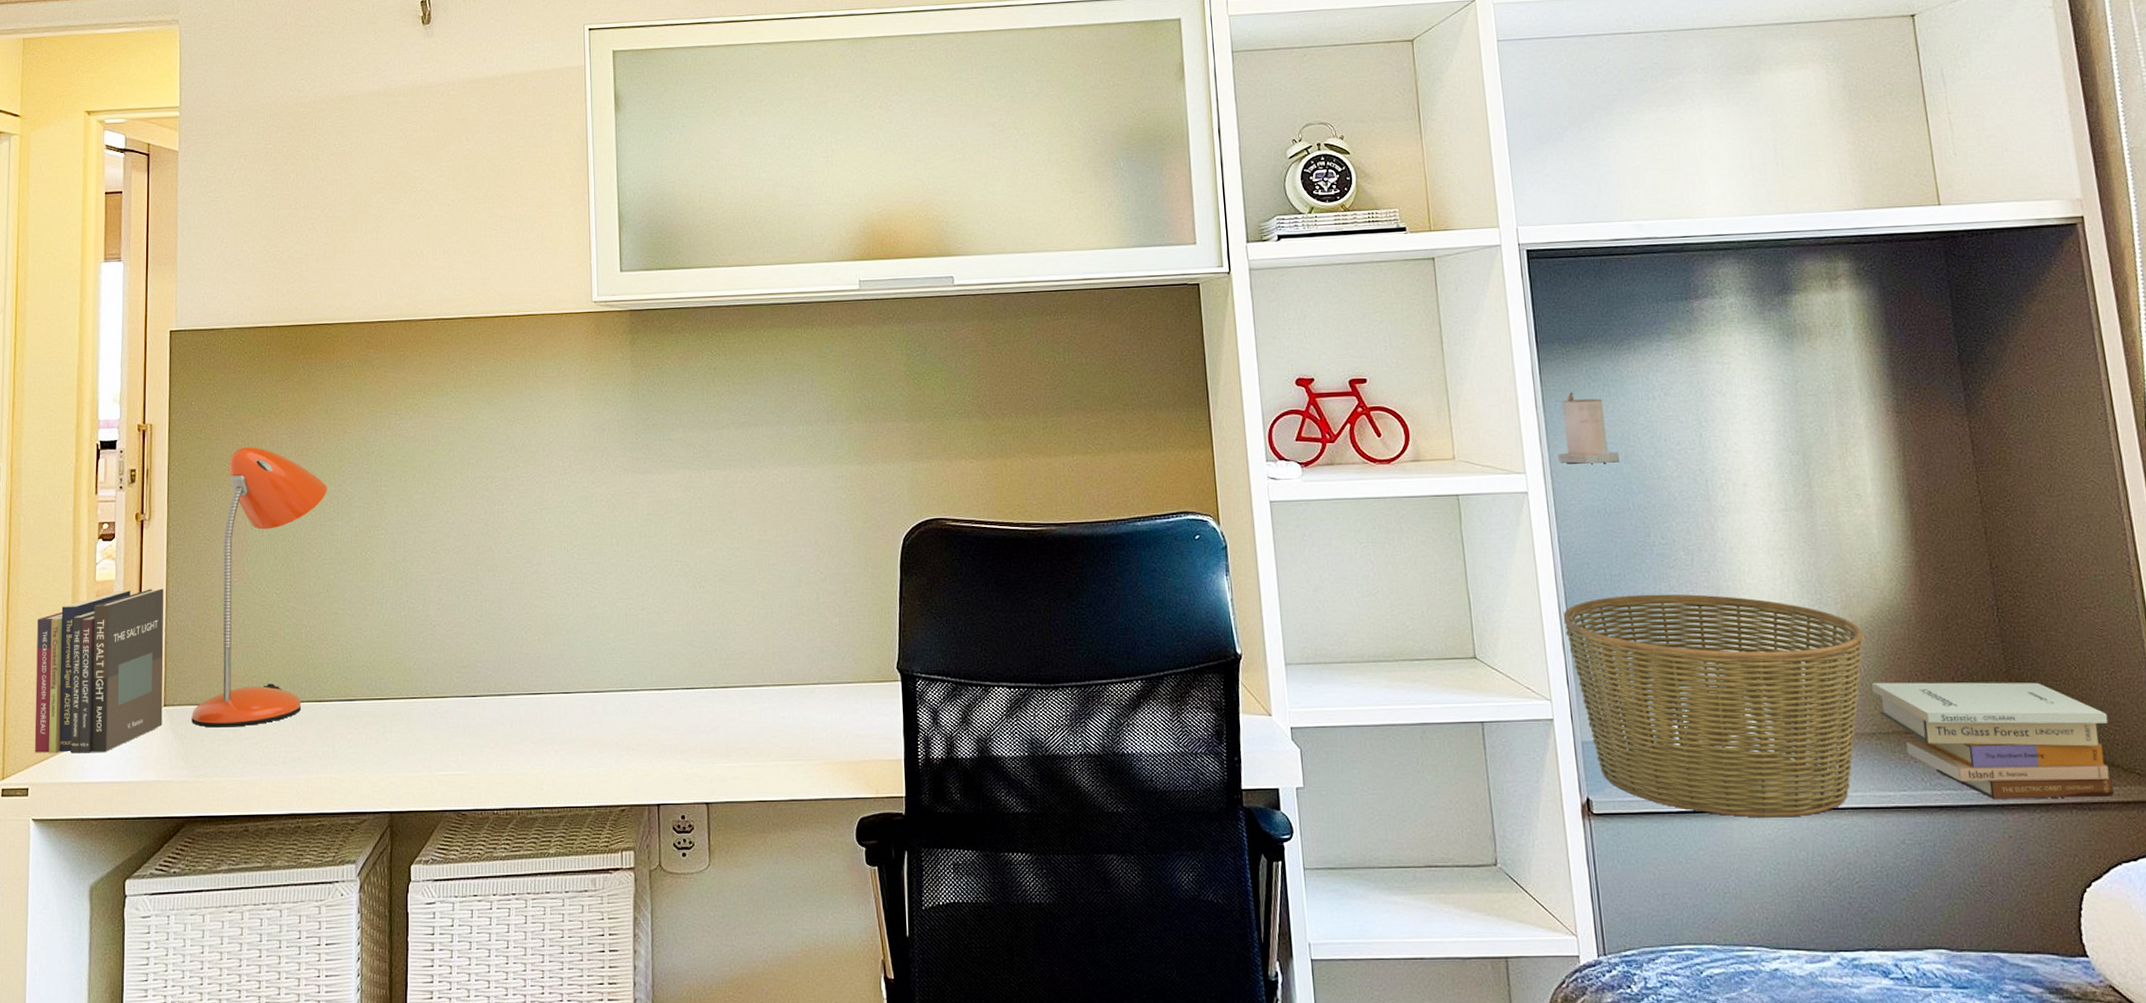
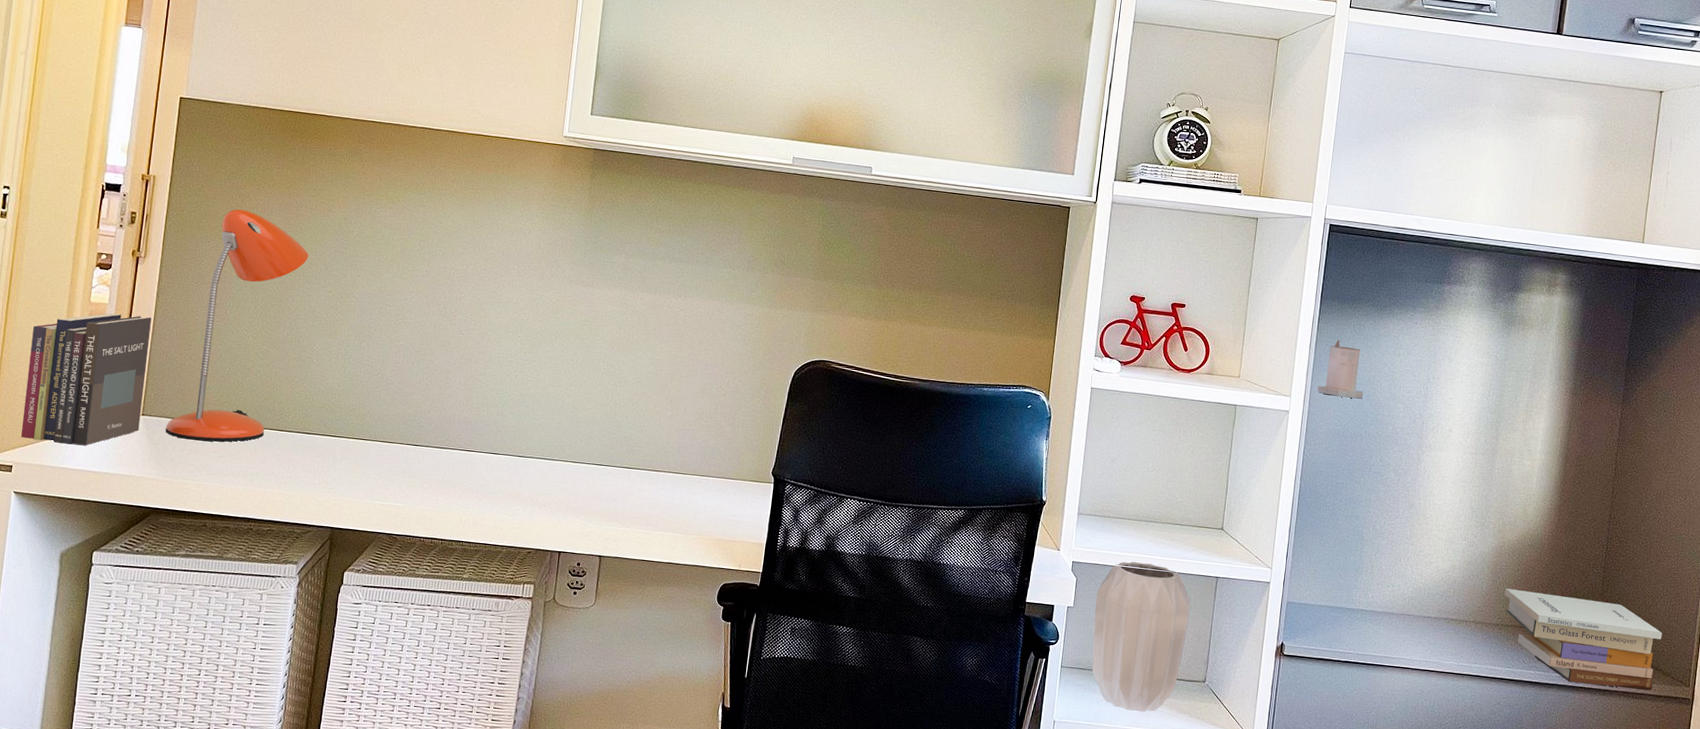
vase: none [1330,716,1460,917] -> present [1092,561,1191,713]
basket: present [1563,594,1865,818] -> none [1293,498,1509,676]

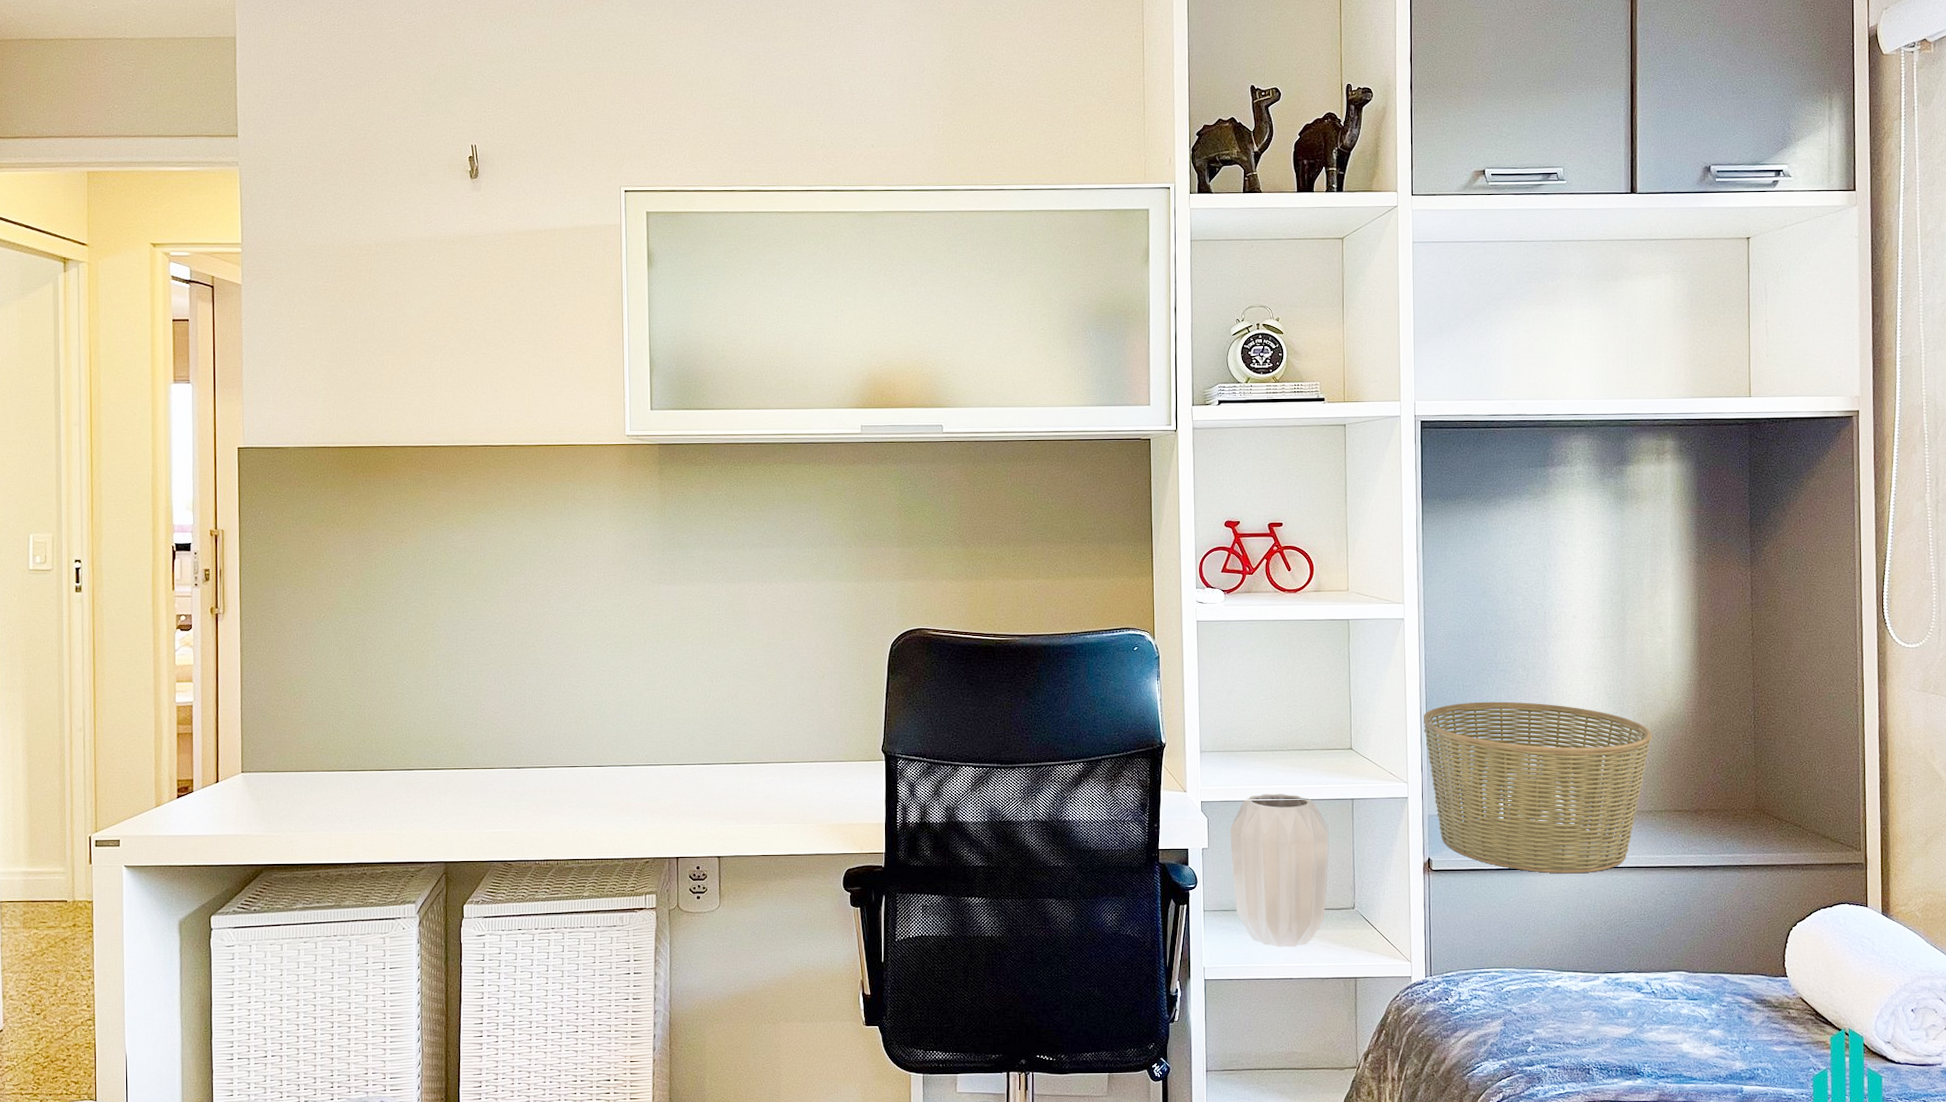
books: present [21,313,152,445] -> none [123,673,240,811]
desk lamp: present [165,209,309,442] -> none [267,552,387,791]
basket: none [1293,498,1509,676] -> present [1423,701,1652,874]
candle: present [1317,340,1363,399] -> none [1431,539,1479,597]
books: present [1504,588,1663,691] -> none [1654,772,1825,862]

